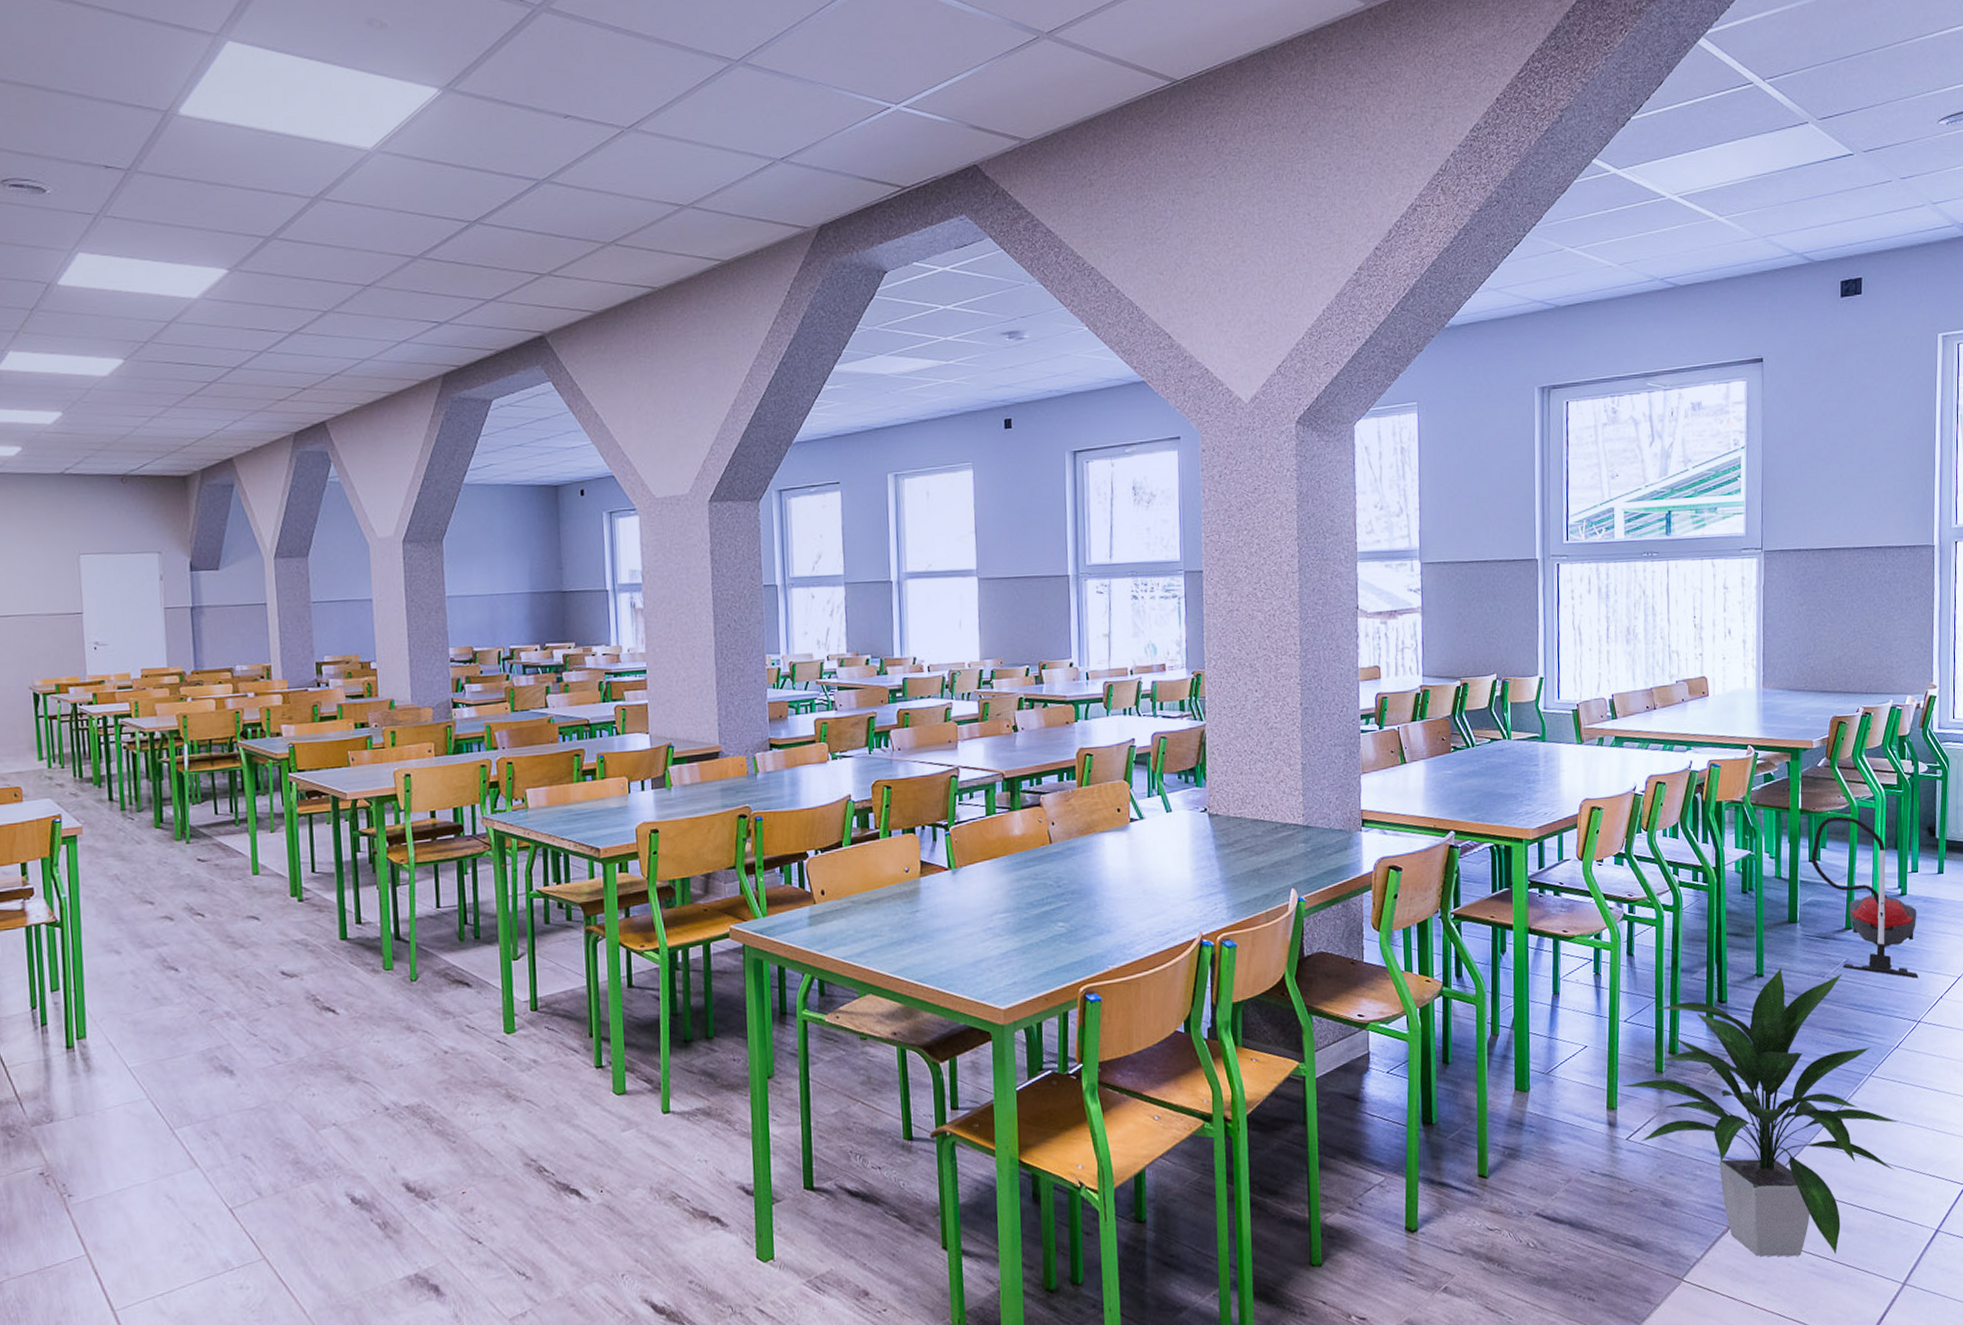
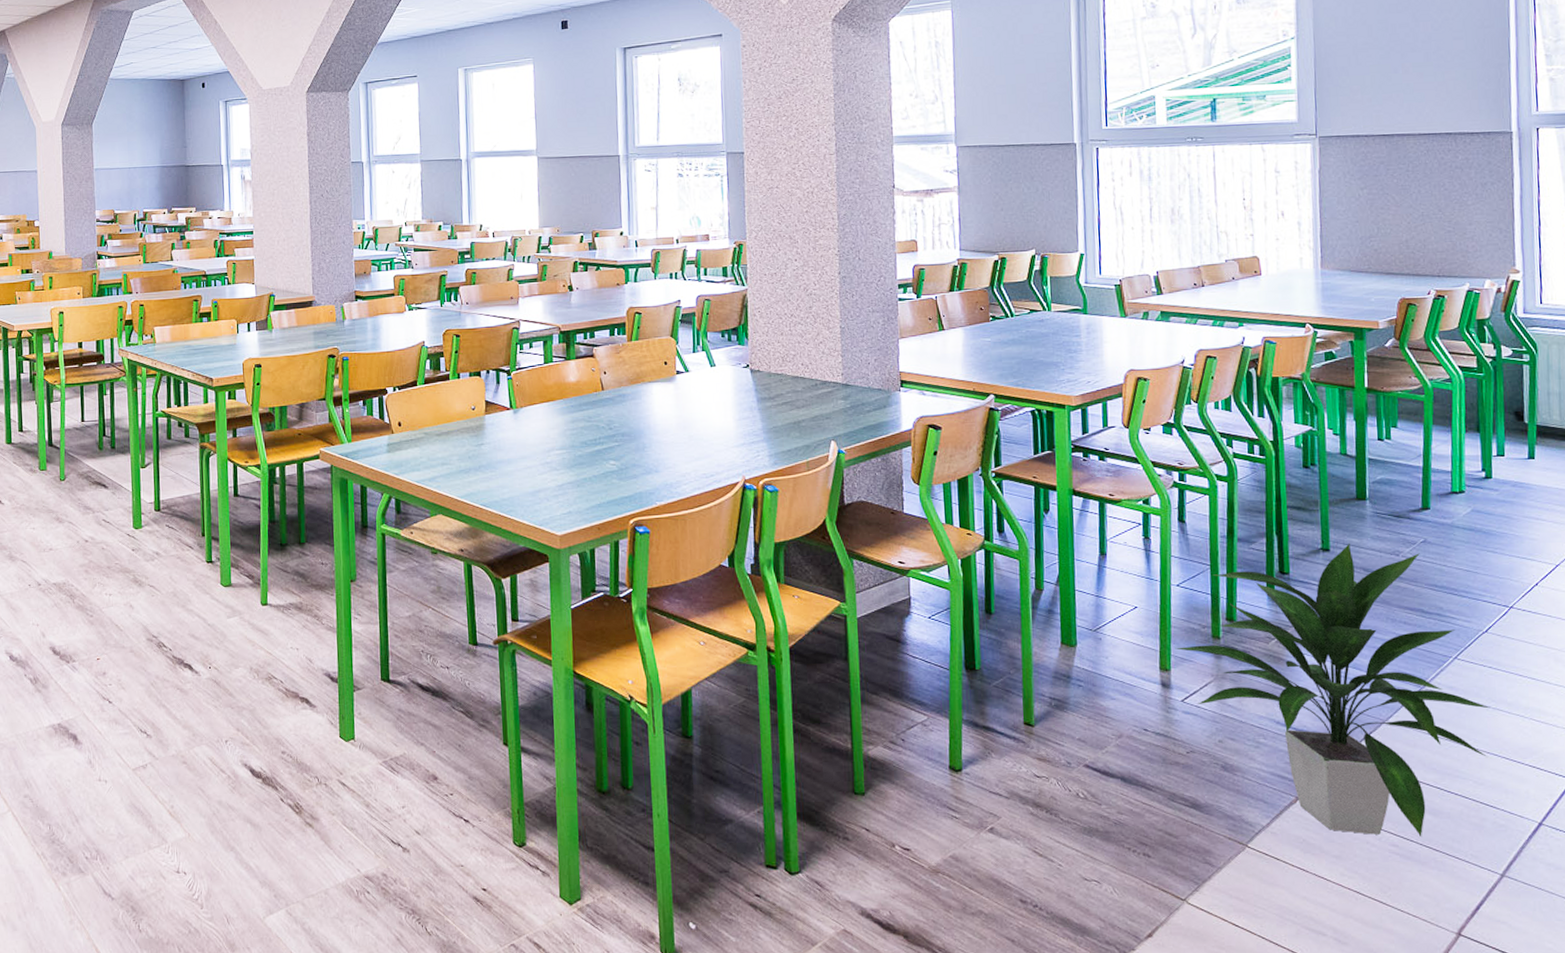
vacuum cleaner: present [1811,816,1919,979] -> none [1380,396,1509,563]

